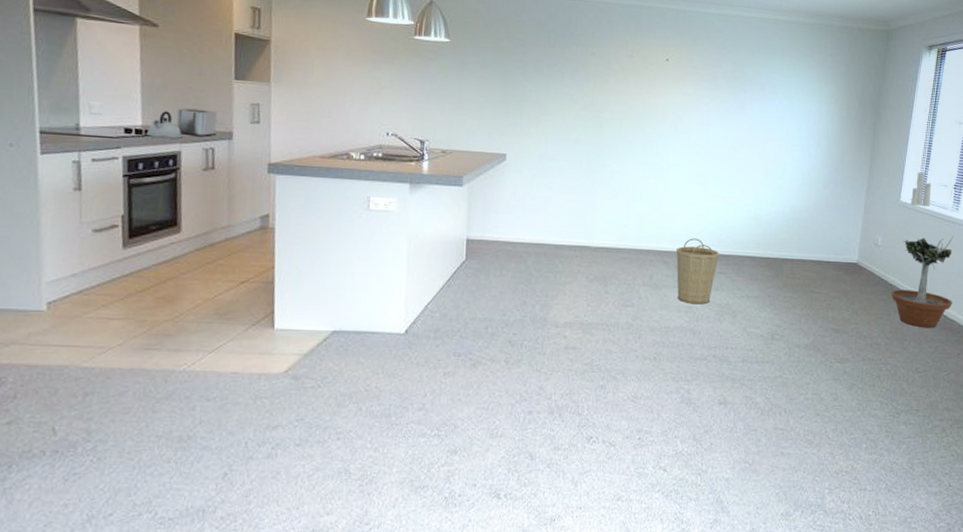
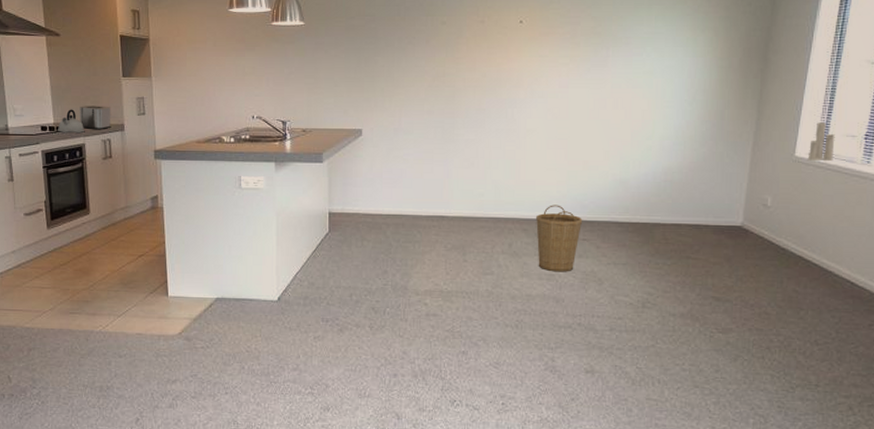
potted tree: present [890,235,954,328] -> none [783,192,864,297]

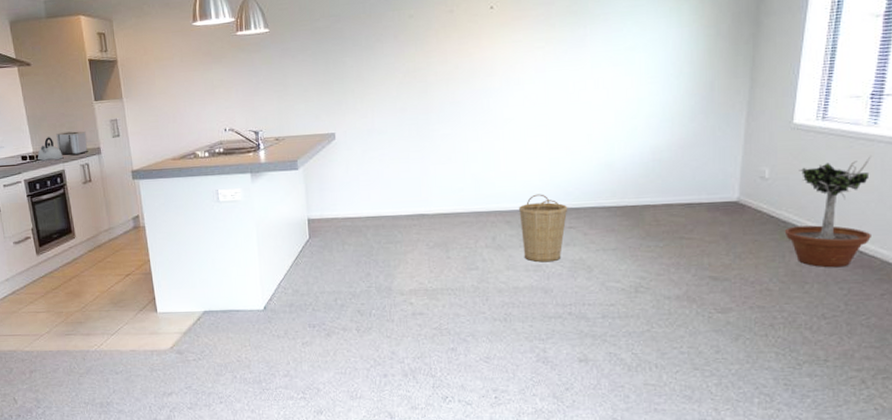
potted tree: none [783,192,864,297] -> present [784,156,871,268]
candle: present [807,120,835,162] -> none [807,82,838,128]

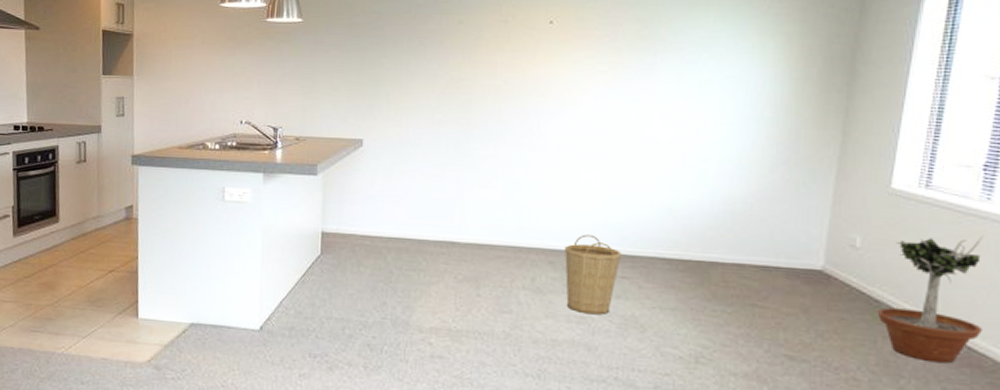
kettle: present [37,137,64,161] -> none [30,108,60,135]
toaster: present [56,131,87,156] -> none [54,104,88,132]

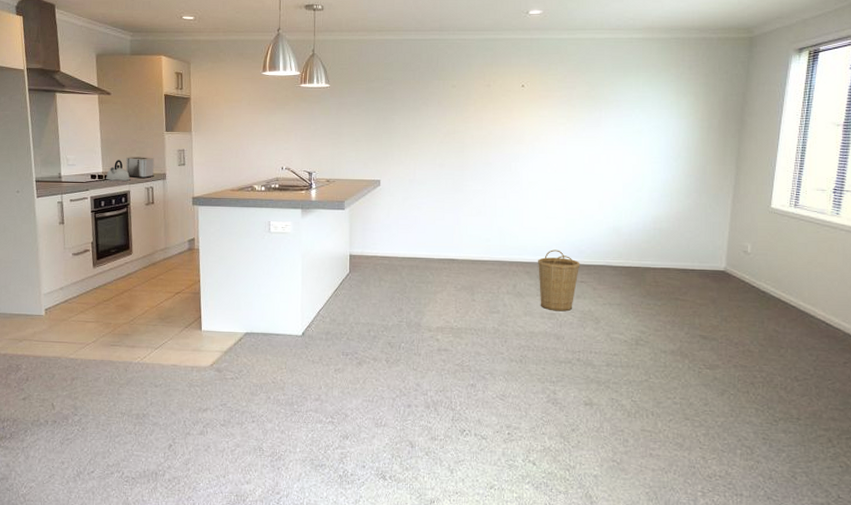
kettle: none [30,108,60,135] -> present [105,160,131,182]
toaster: none [54,104,88,132] -> present [126,157,154,179]
potted tree: present [876,236,983,364] -> none [763,241,835,336]

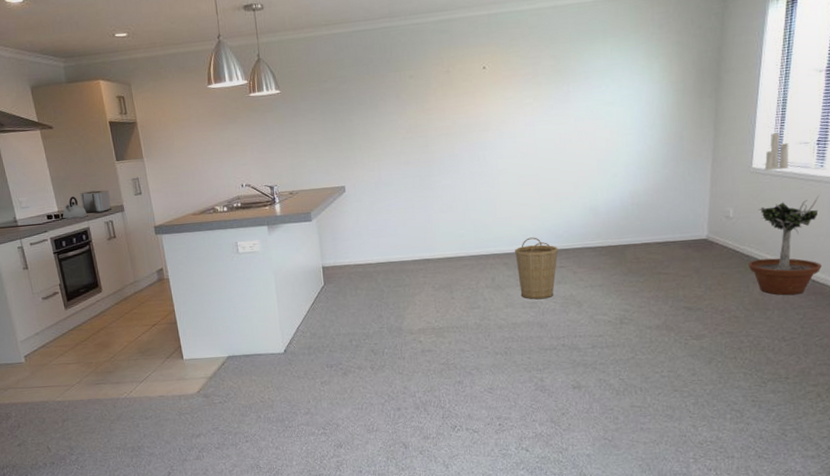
potted tree: none [763,241,835,336] -> present [747,195,822,296]
candle: none [782,175,807,213] -> present [764,130,789,171]

